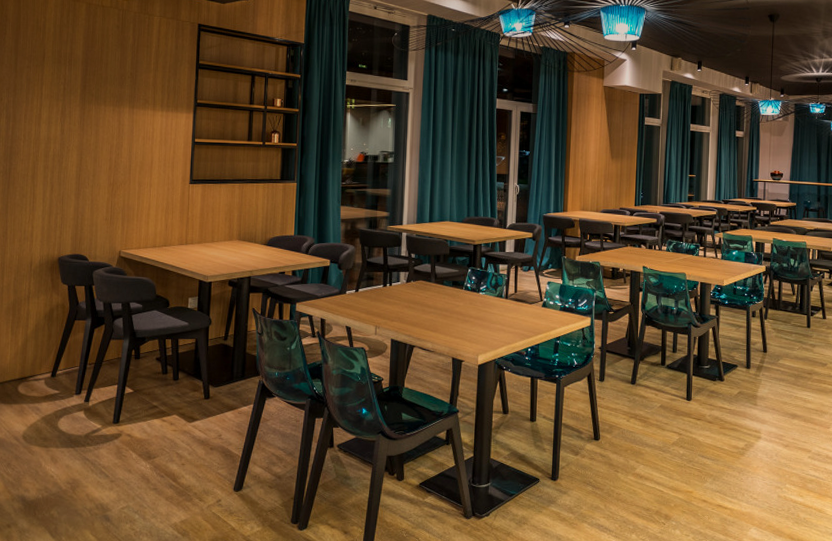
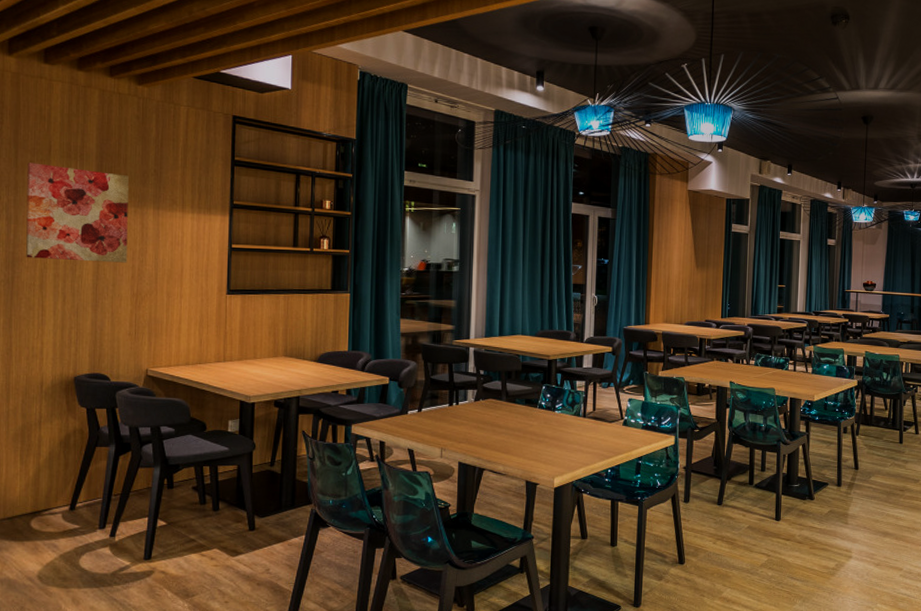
wall art: none [21,68,109,156] -> present [26,162,129,263]

